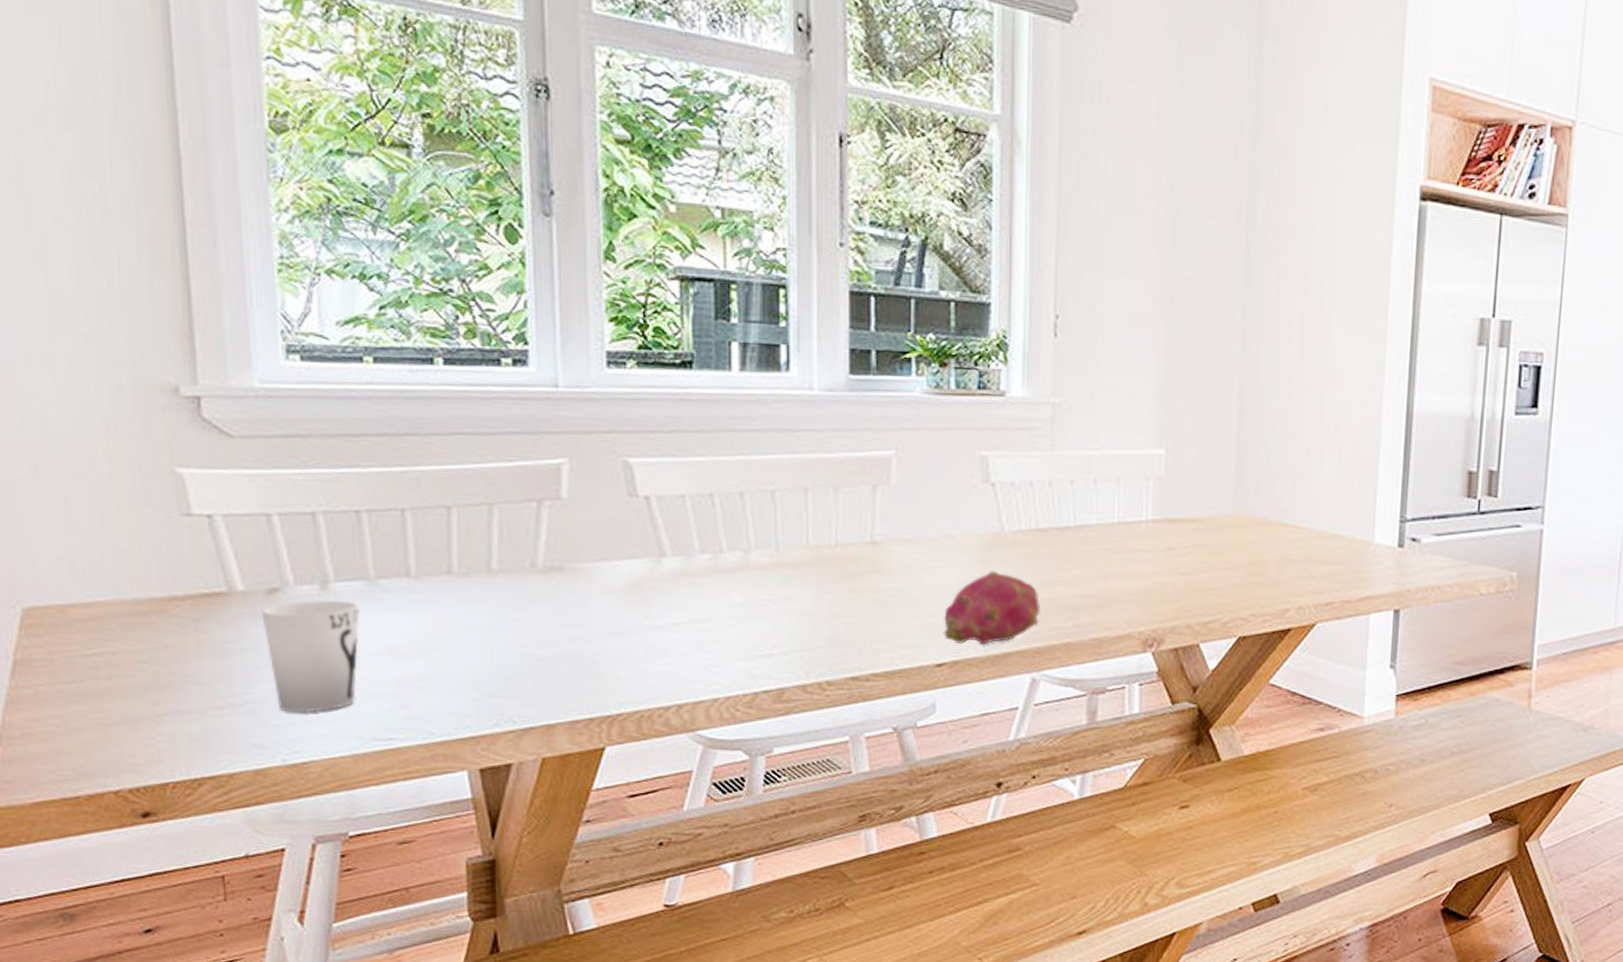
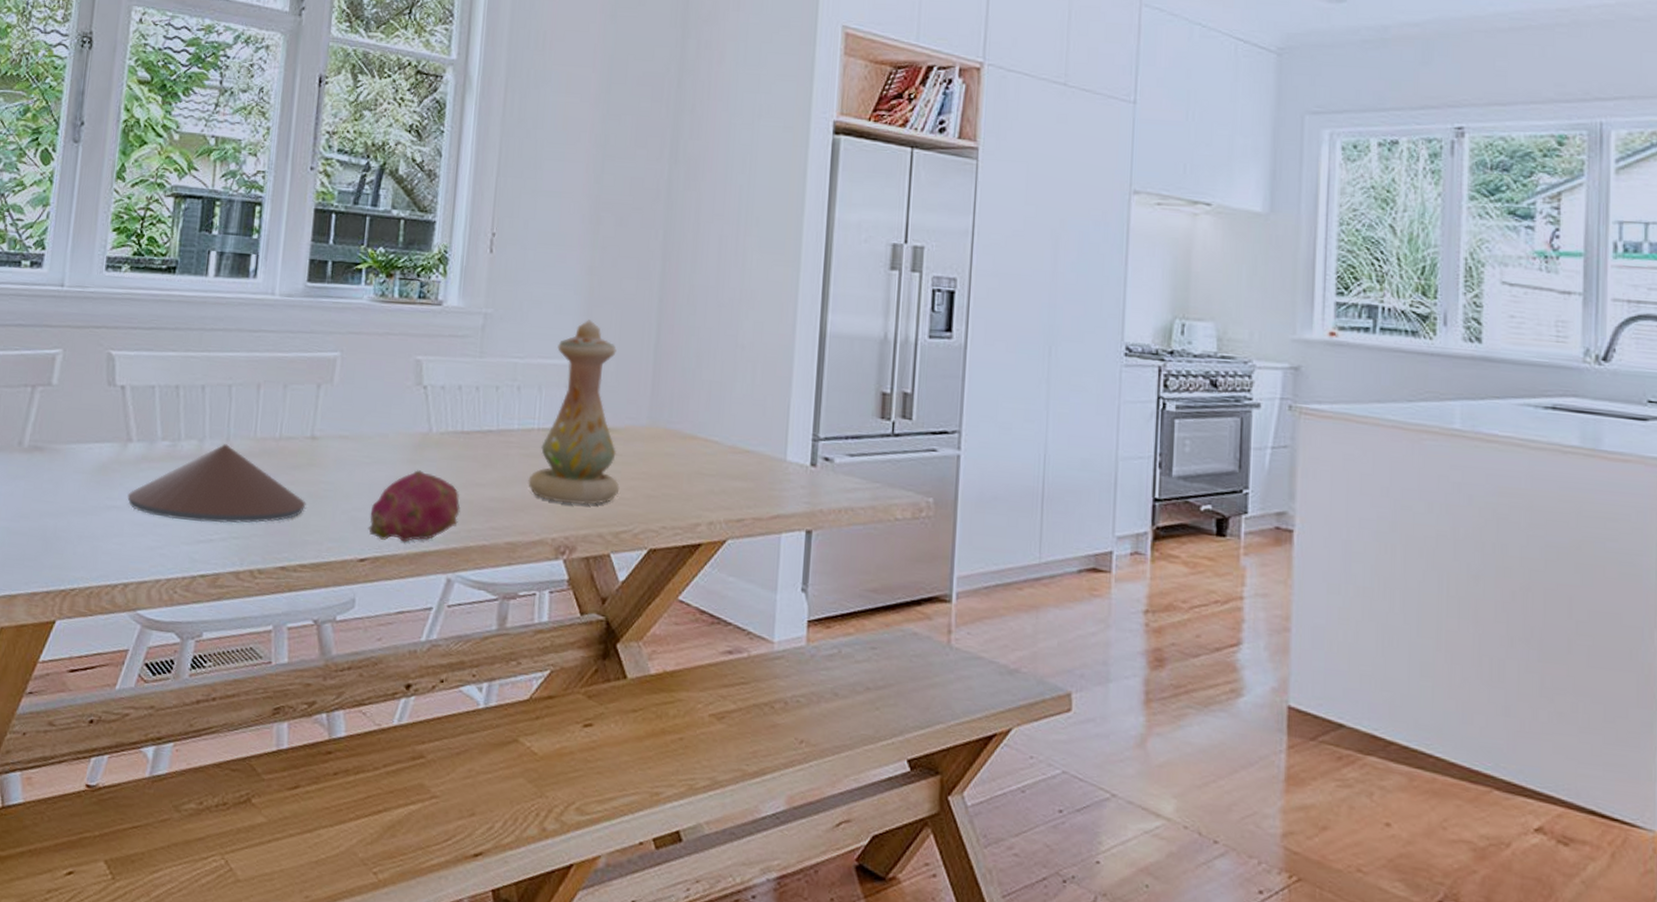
decorative bowl: none [669,554,873,637] -> present [127,444,306,524]
vase: none [1111,407,1206,597] -> present [528,320,620,505]

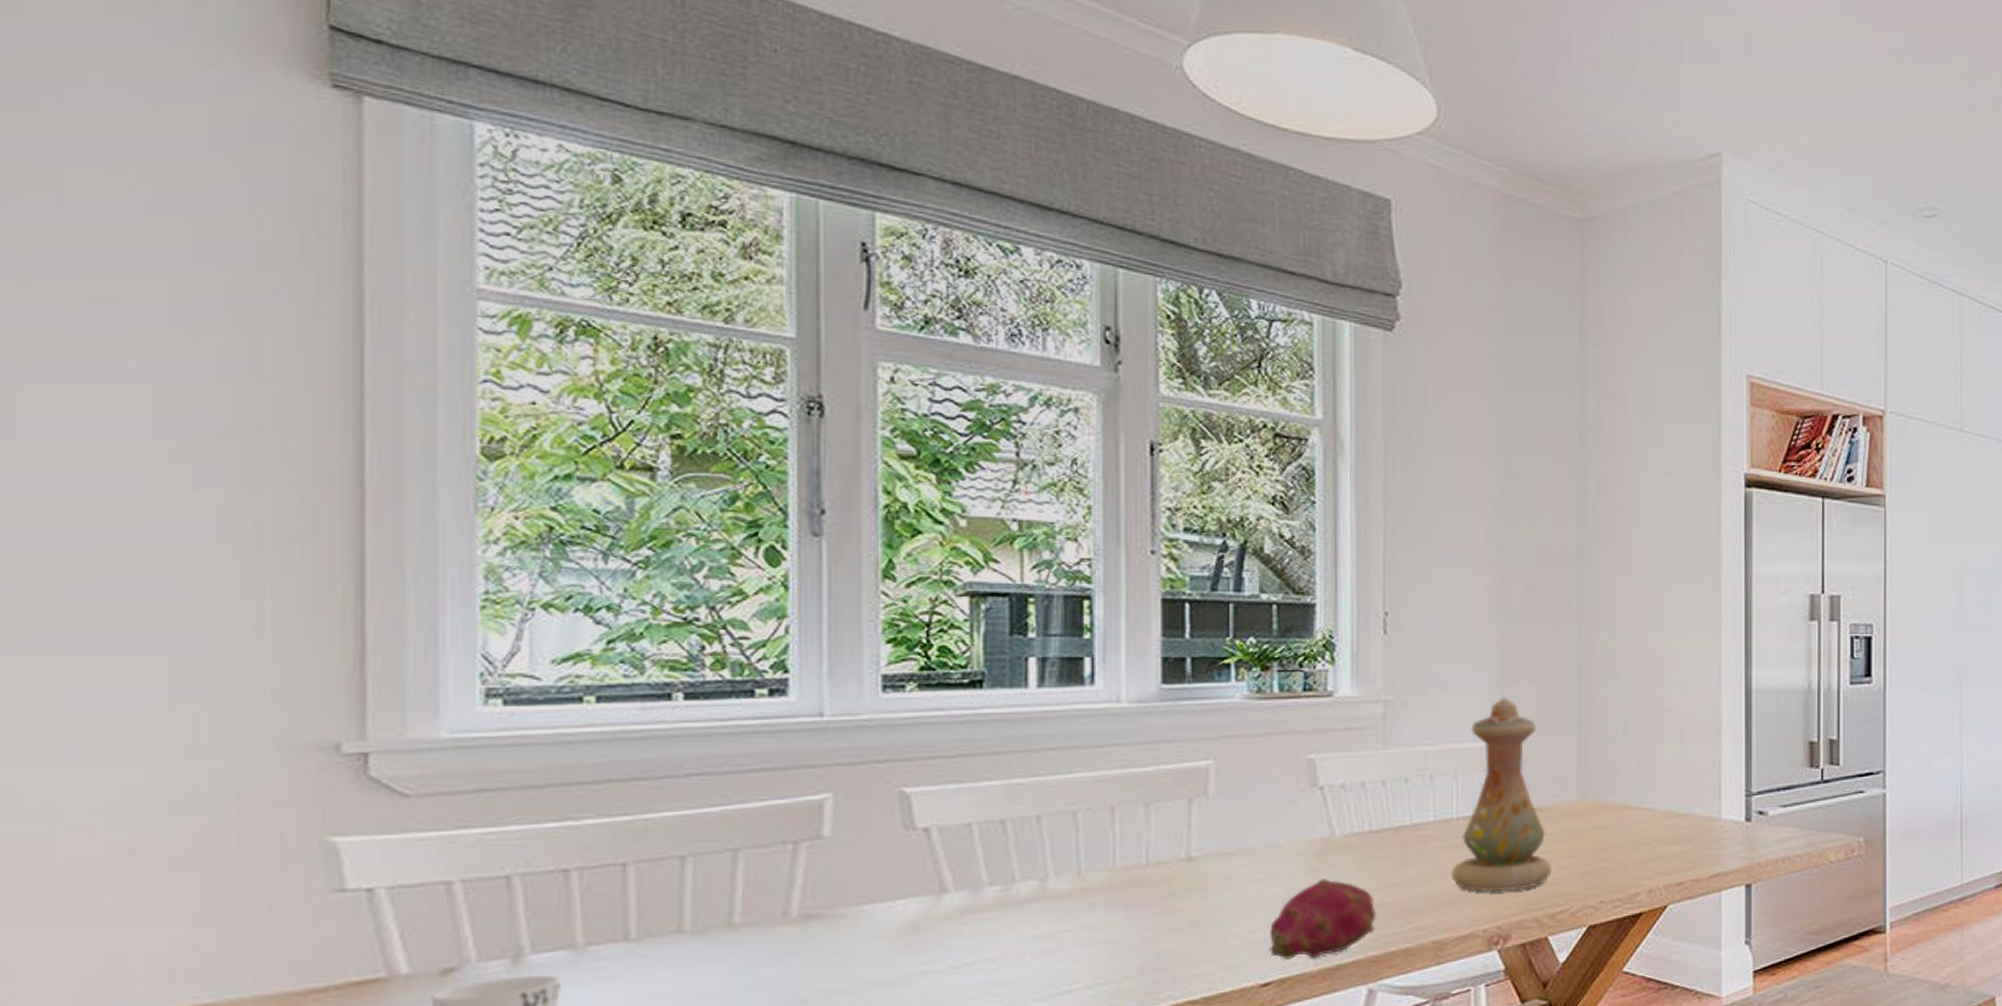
decorative bowl: present [127,444,306,524] -> none [950,880,1189,975]

